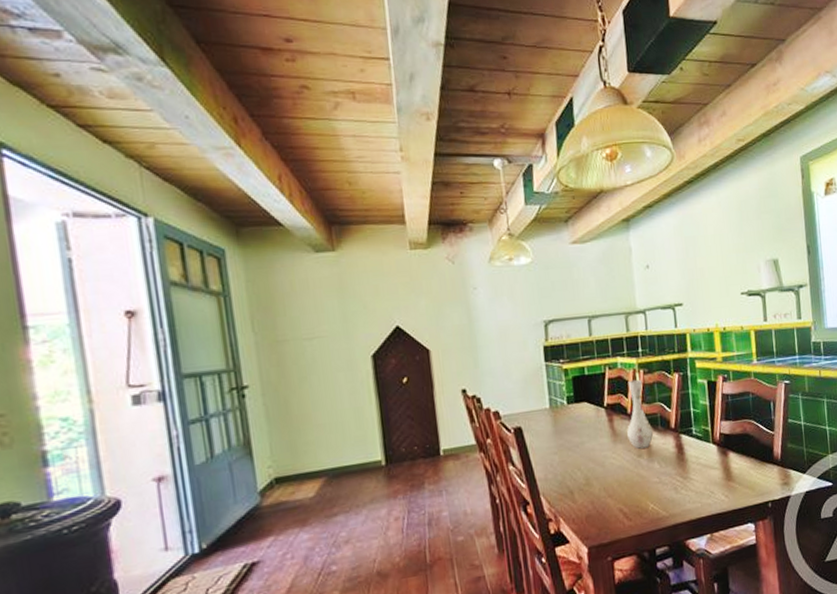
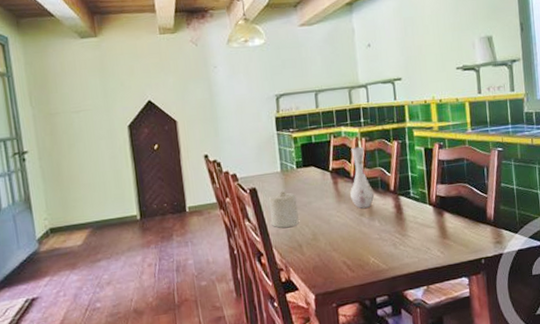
candle: none [536,429,570,473] -> present [269,190,299,228]

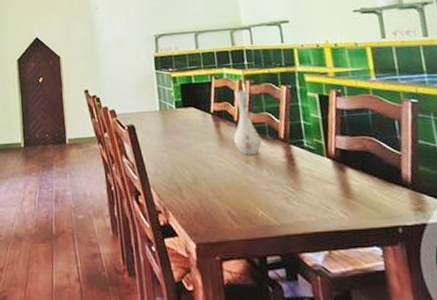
candle: present [269,190,299,228] -> none [147,129,178,169]

